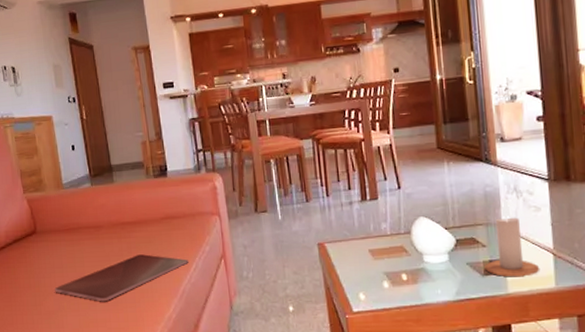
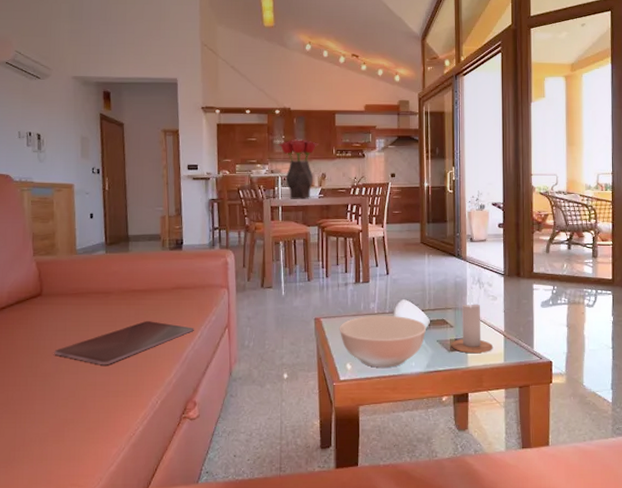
bouquet: none [258,39,305,110] -> present [278,139,319,199]
bowl: none [346,236,453,297] -> present [339,315,427,368]

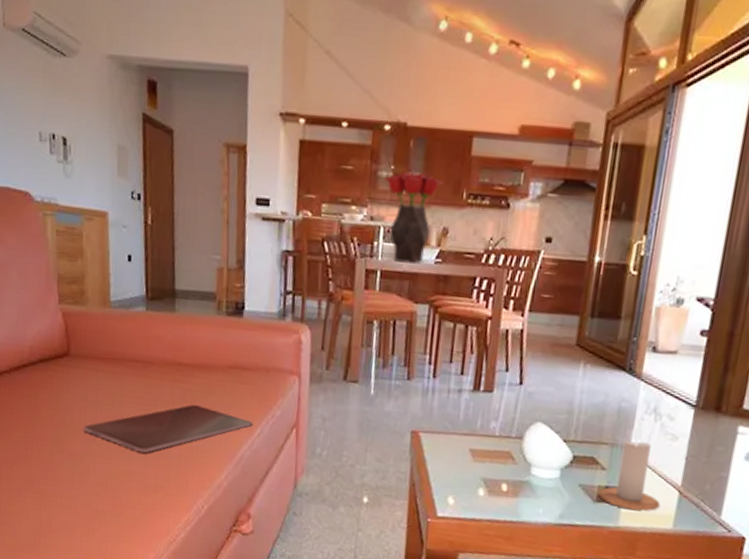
bowl: present [339,315,427,368] -> none [443,437,567,511]

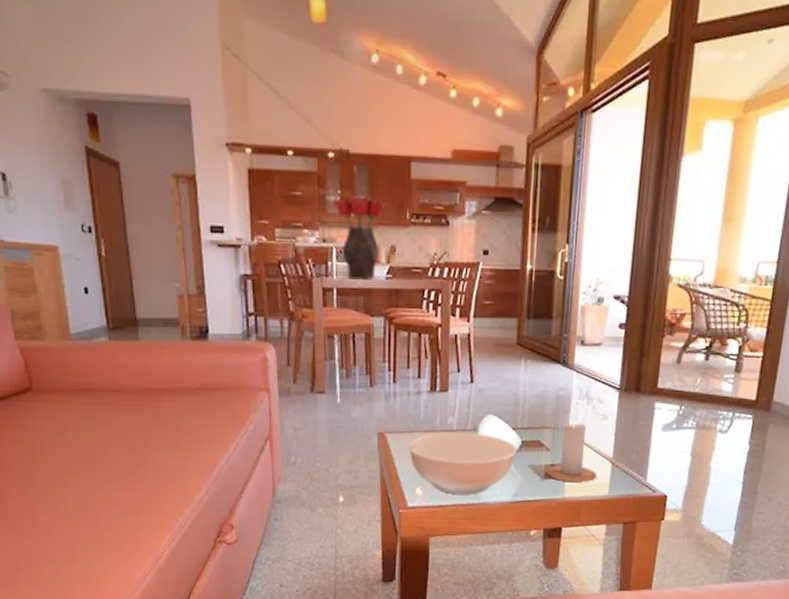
tablet: present [83,404,253,453] -> none [55,427,227,478]
bowl: none [443,437,567,511] -> present [408,432,517,495]

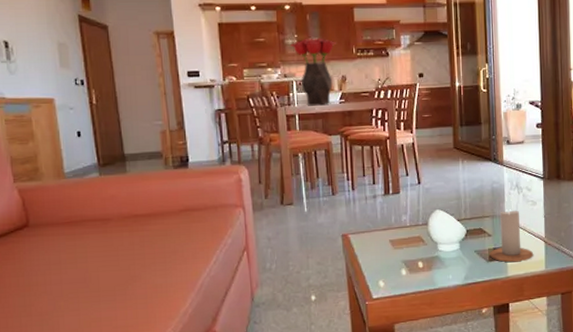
bowl: present [408,432,517,495] -> none [369,227,463,283]

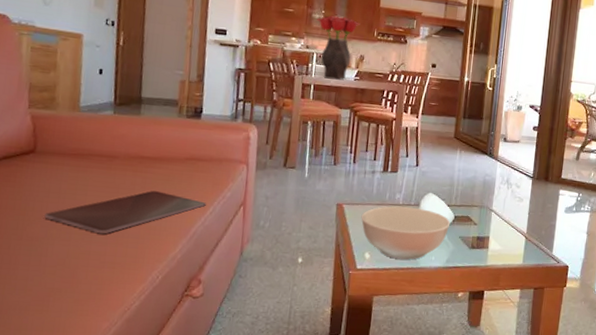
tablet: none [49,248,208,299] -> present [44,190,206,234]
bowl: none [369,227,463,283] -> present [361,206,451,260]
candle: present [489,194,534,263] -> none [472,188,514,253]

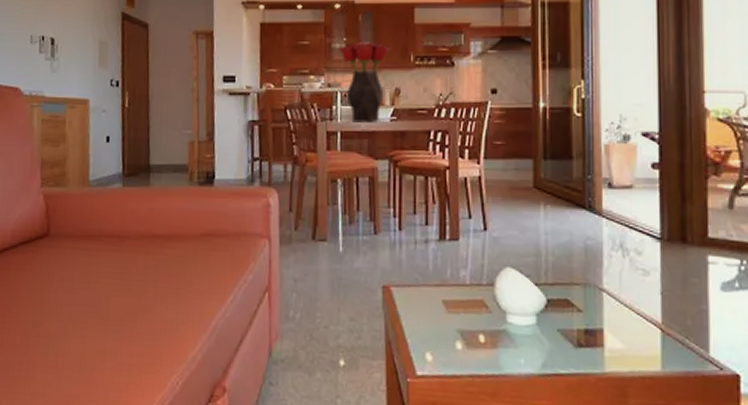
tablet: present [44,190,206,234] -> none [60,276,226,330]
bowl: present [361,206,451,260] -> none [415,287,542,364]

